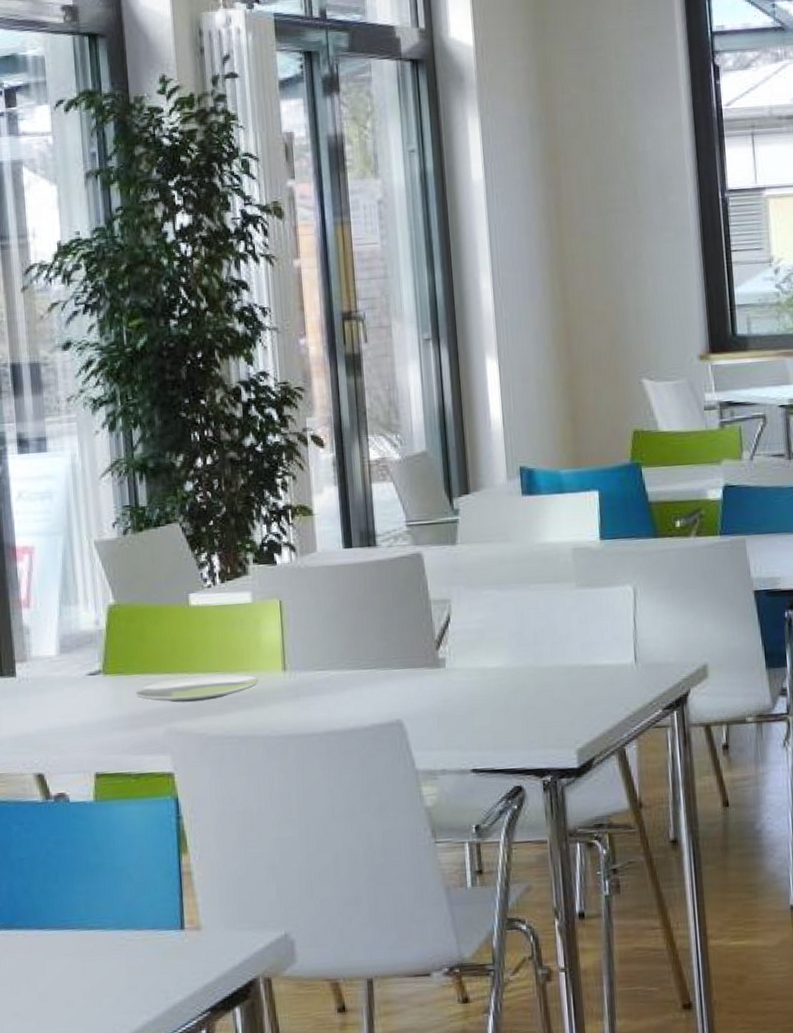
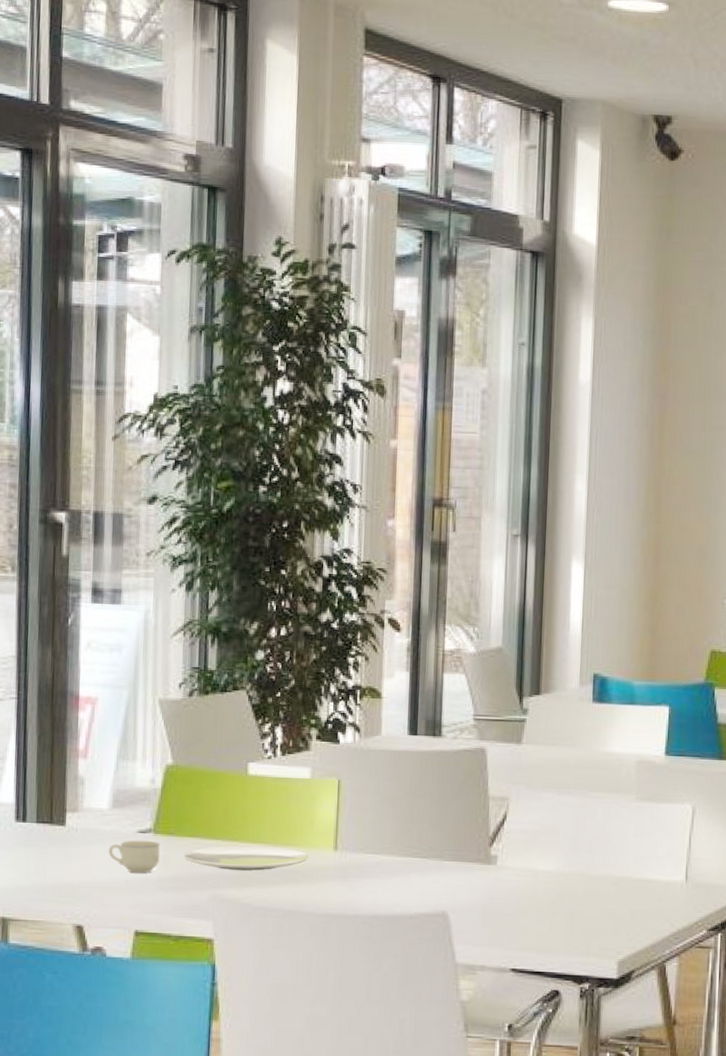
cup: none [60,681,112,716] -> present [108,840,160,873]

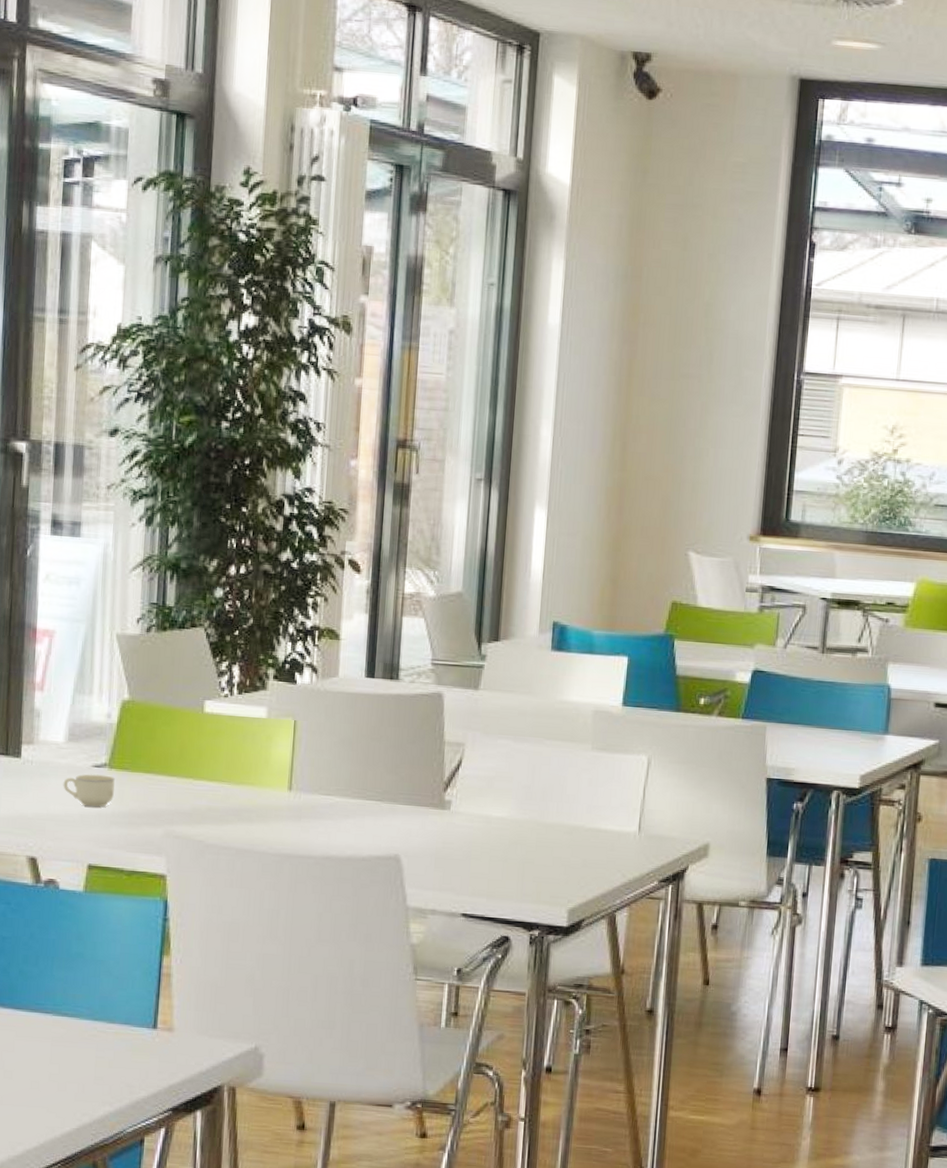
plate: present [183,845,309,871] -> none [138,783,263,809]

